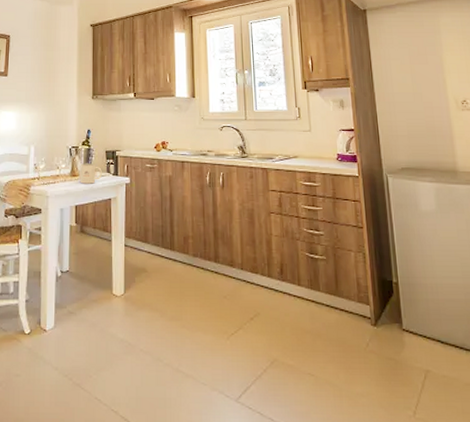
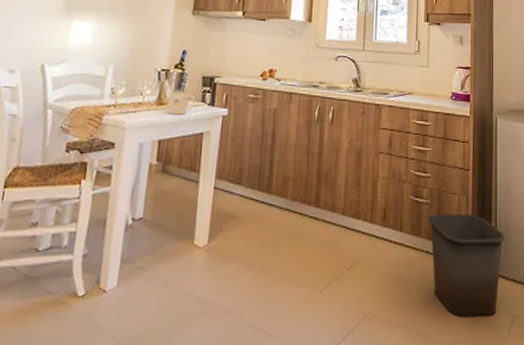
waste bin: none [326,269,409,370] -> present [428,214,505,318]

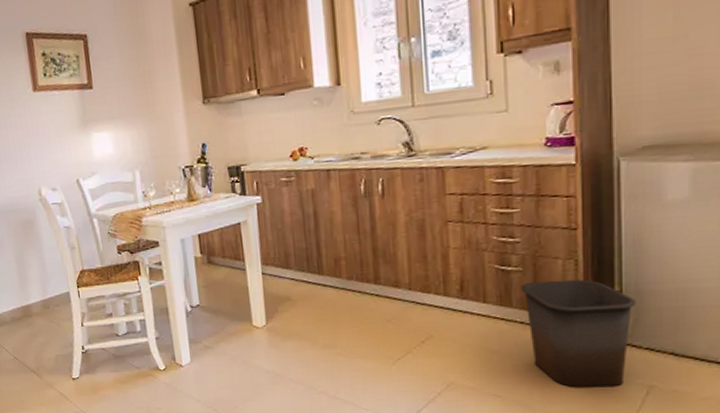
mug: present [167,90,196,115] -> none [197,183,226,209]

